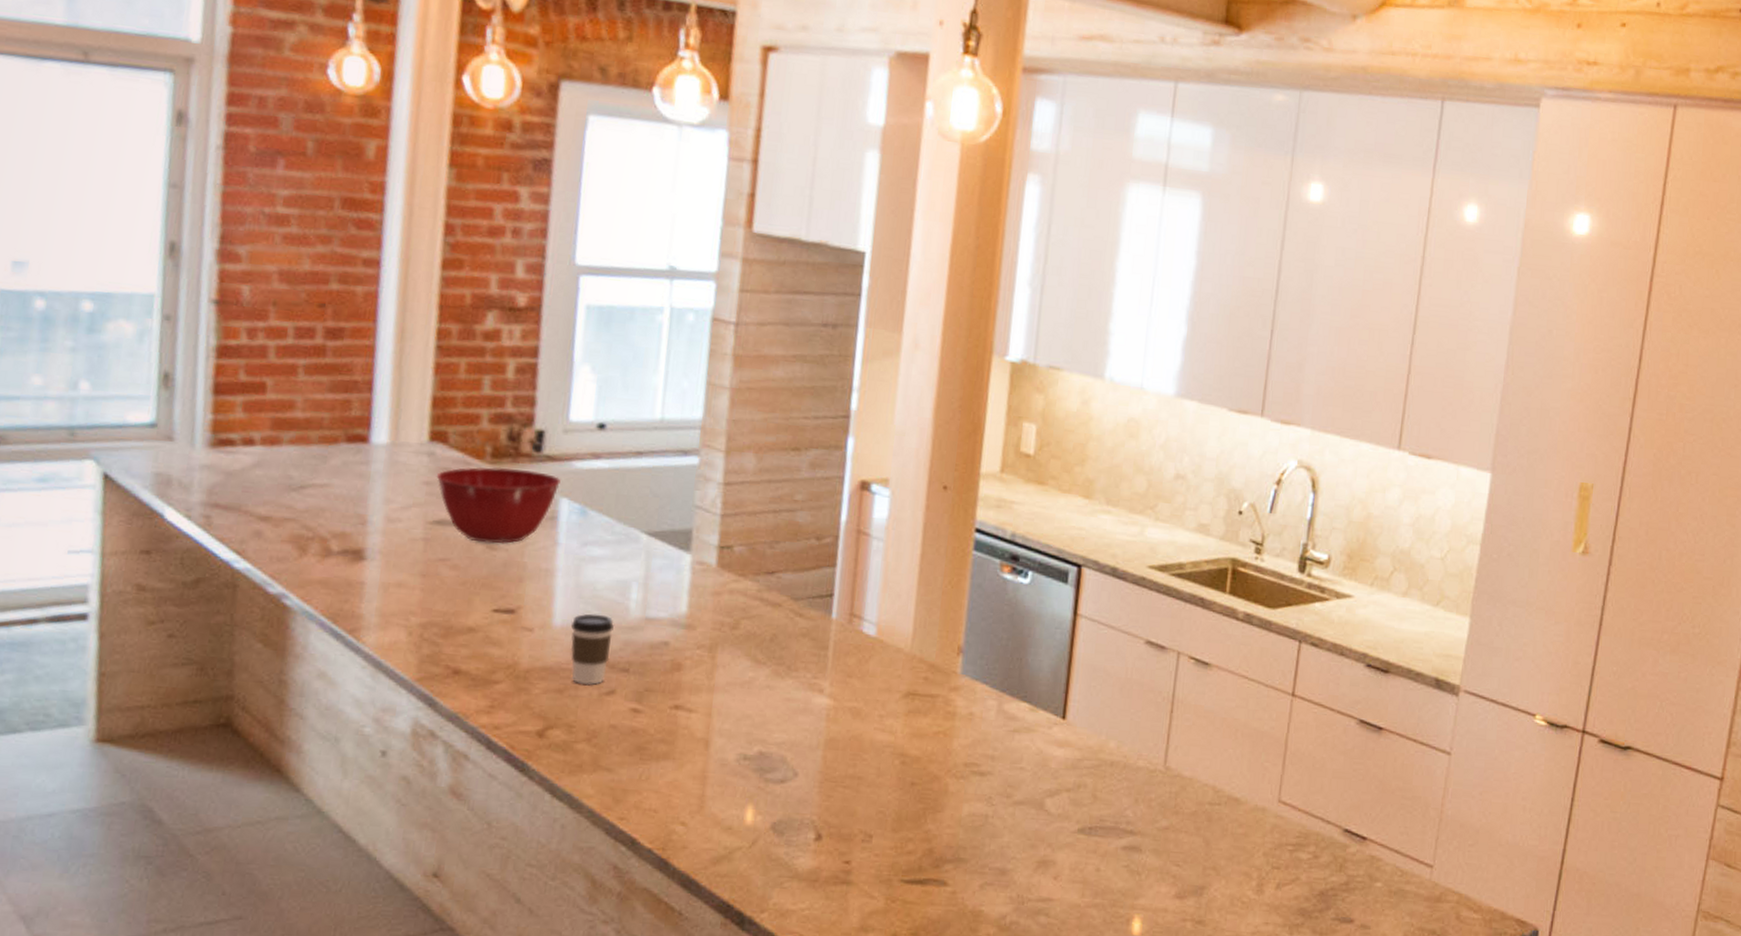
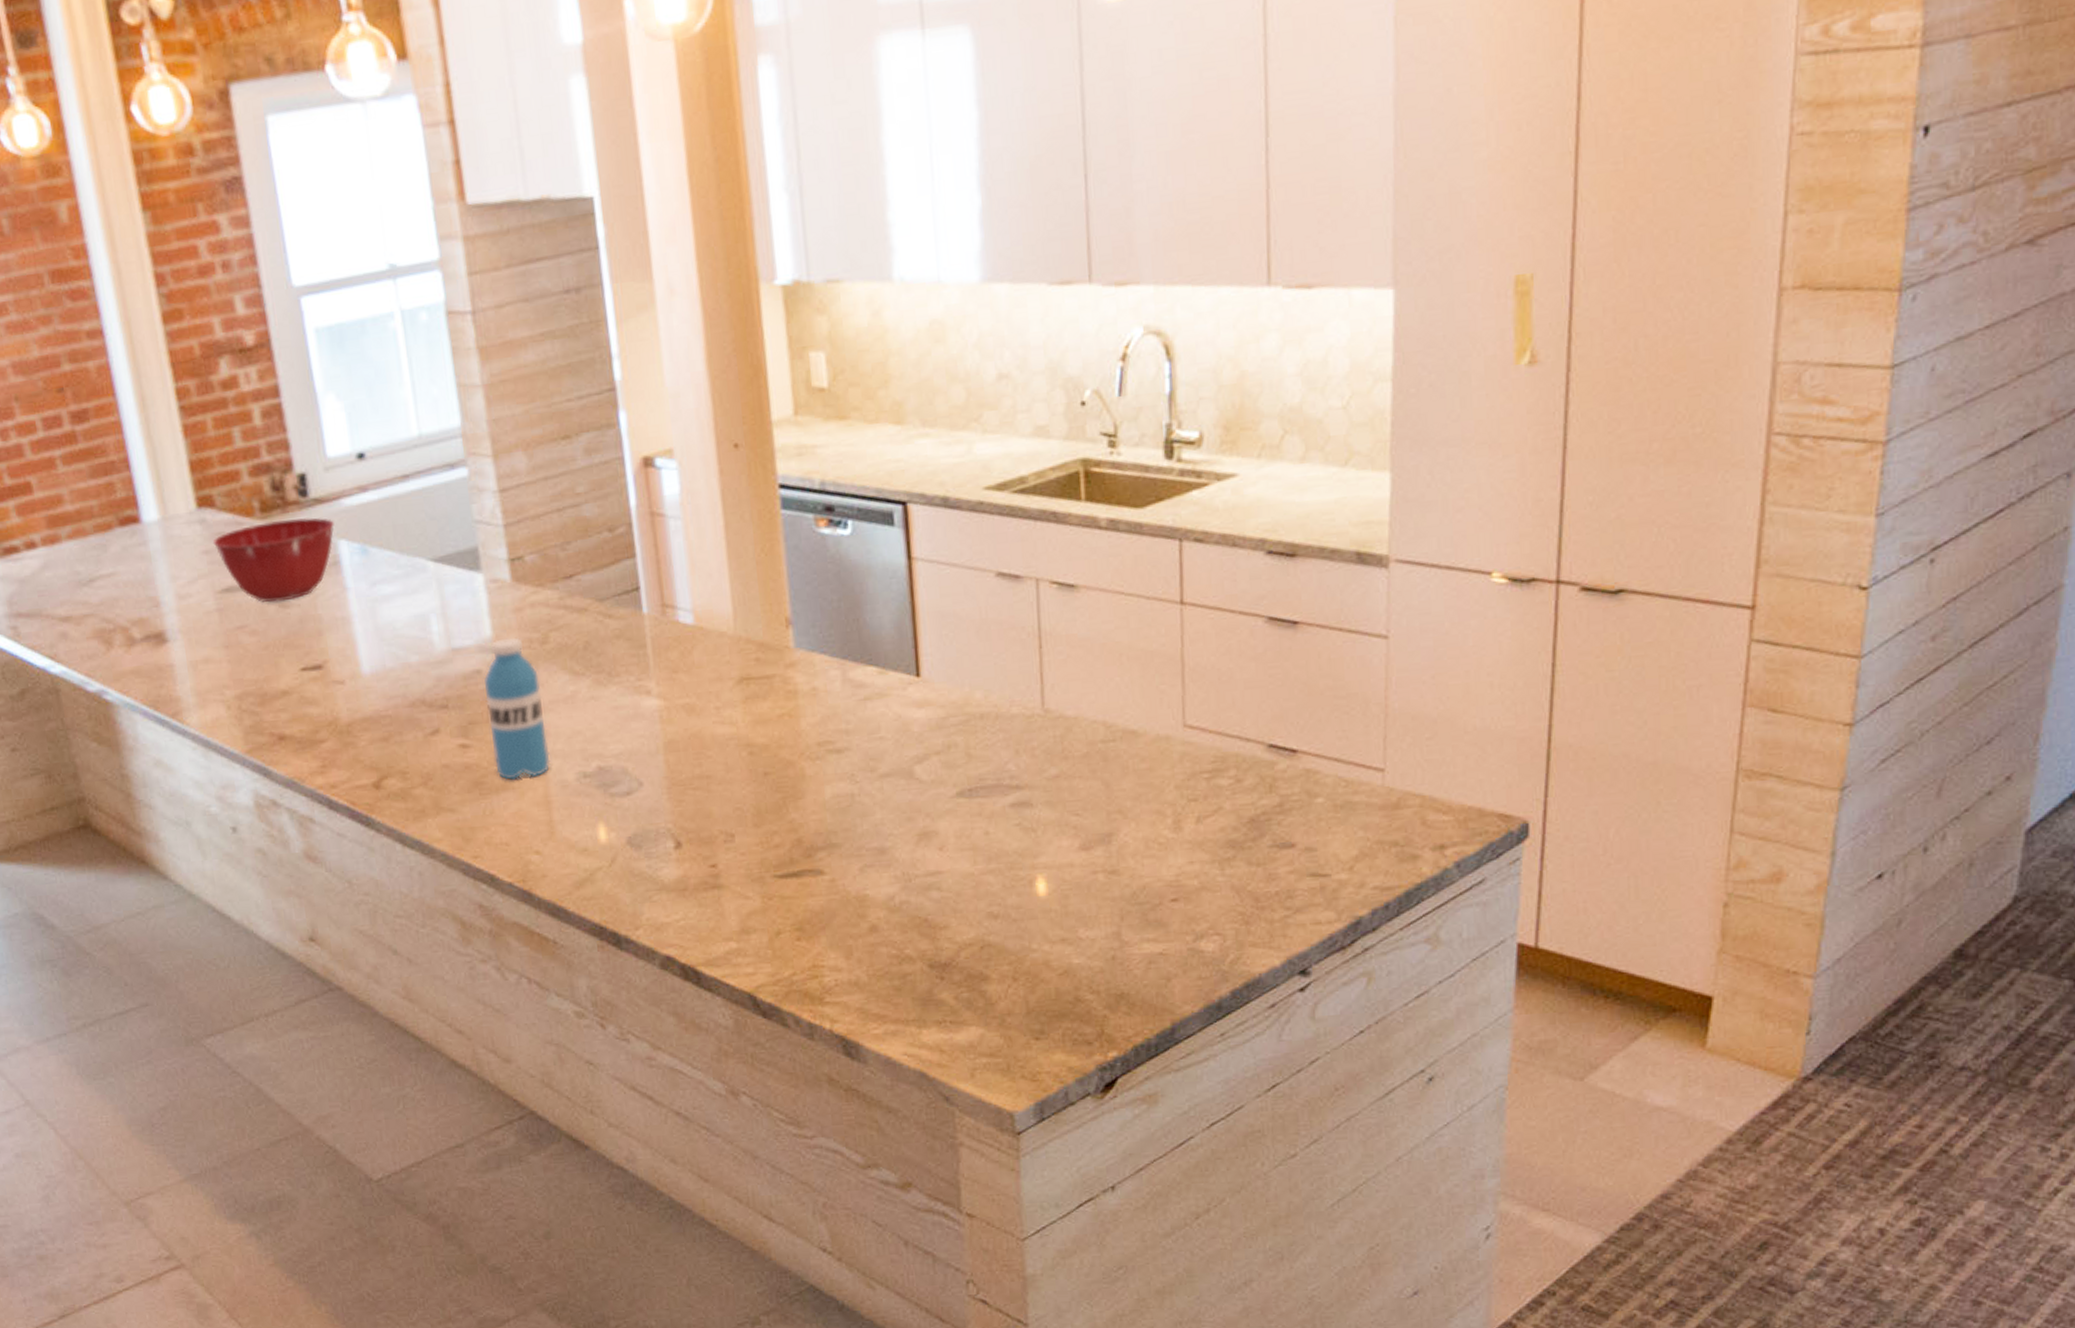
coffee cup: present [570,613,615,686] -> none [380,653,427,730]
water bottle: none [661,616,723,752] -> present [483,637,551,780]

